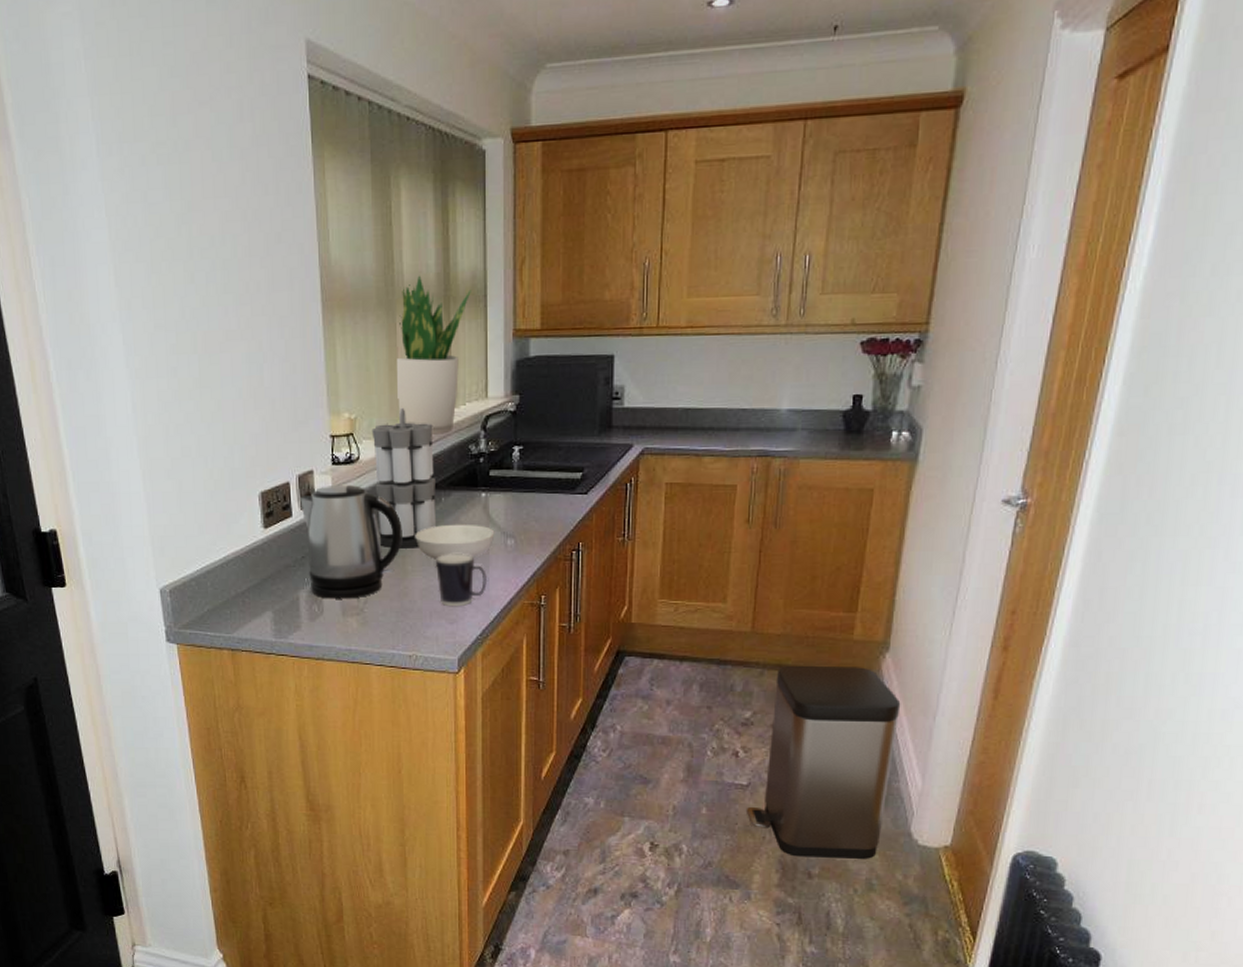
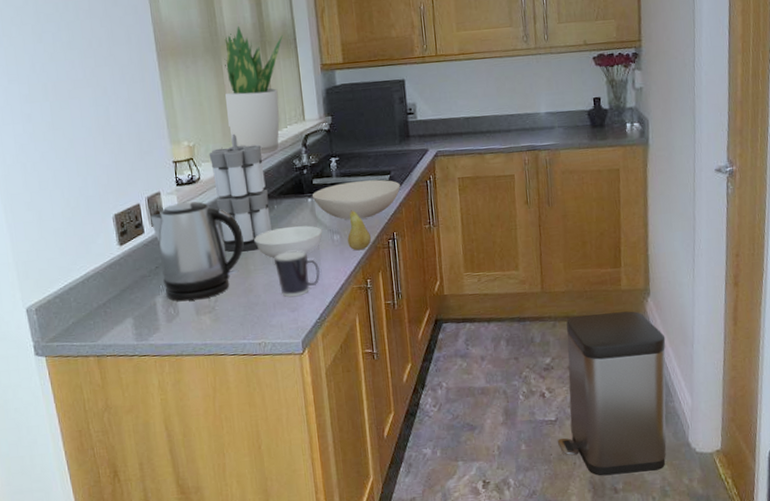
bowl: none [486,477,594,523] -> present [312,179,400,220]
fruit: none [523,511,551,560] -> present [347,210,371,251]

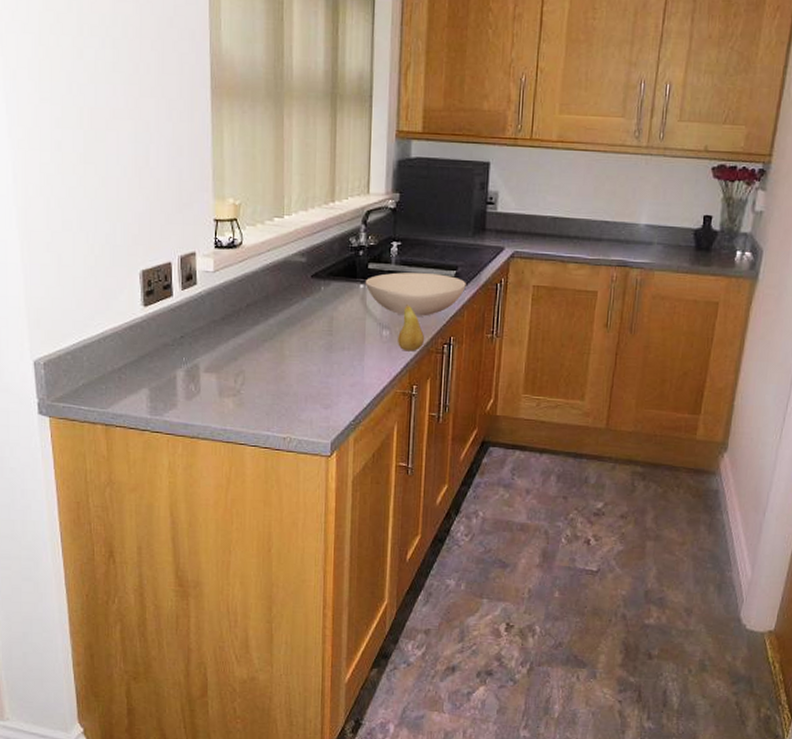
kettle: present [149,201,244,301] -> none [180,267,282,380]
spice rack: present [208,133,272,252] -> none [255,197,316,334]
planter: present [221,26,283,154] -> none [270,71,358,226]
bowl: present [254,225,323,258] -> none [294,312,371,348]
mug: present [274,251,321,298] -> none [313,341,363,393]
pedal bin: present [557,311,667,476] -> none [594,461,736,642]

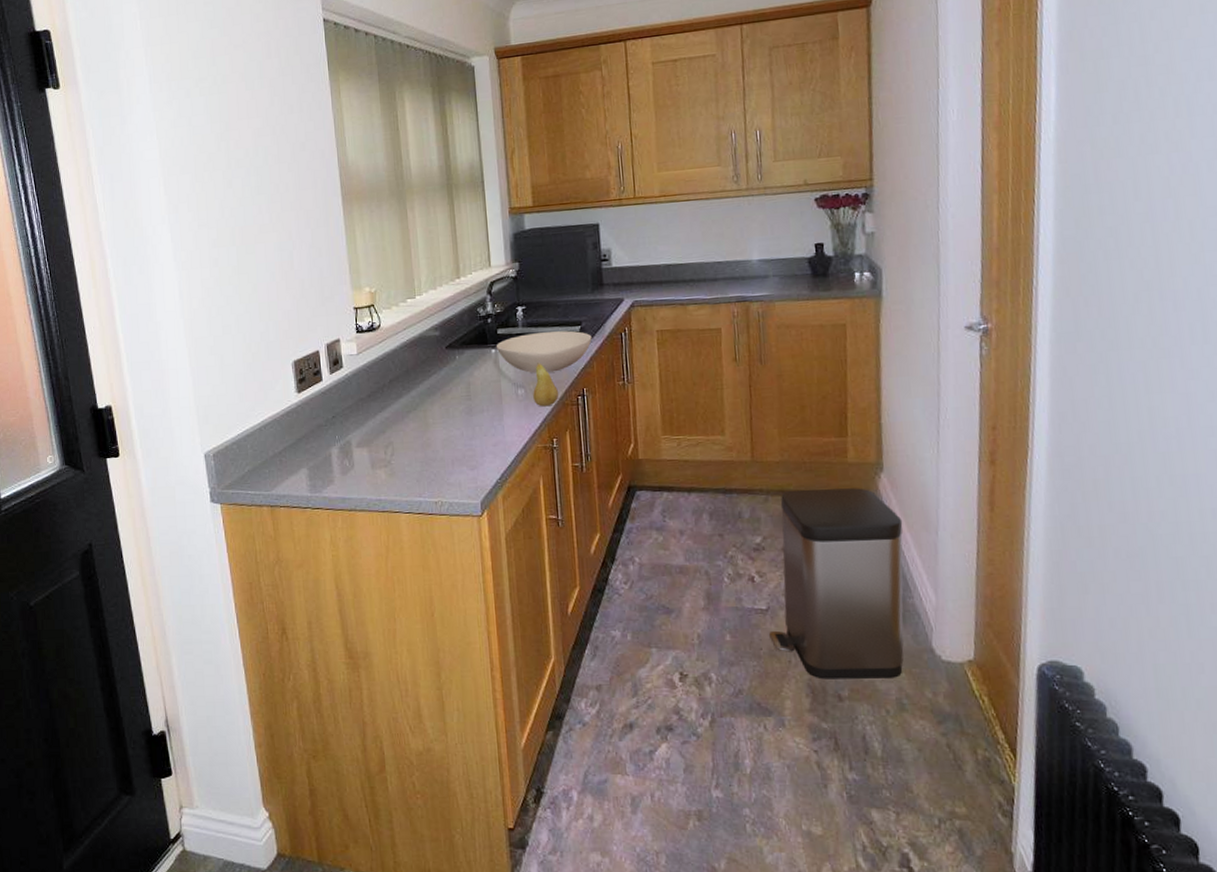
pedal bin: none [594,461,736,642] -> present [768,488,904,679]

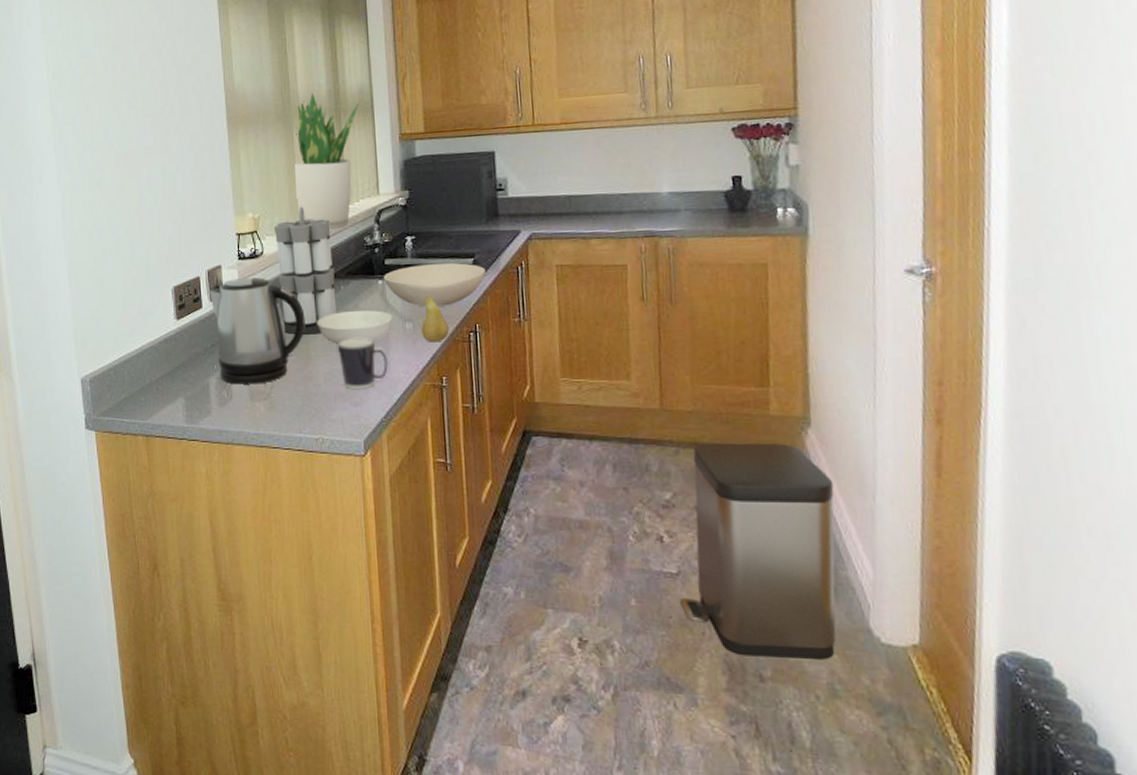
kettle: none [328,349,423,454] -> present [208,276,306,385]
spice rack: none [390,280,452,404] -> present [274,206,336,335]
planter: none [403,168,470,301] -> present [287,93,359,229]
bowl: none [434,378,506,412] -> present [317,310,393,344]
mug: none [454,405,503,455] -> present [338,338,389,390]

